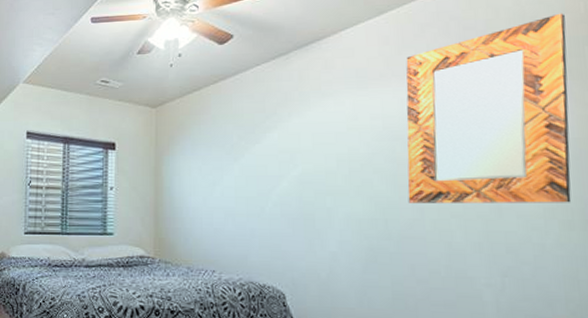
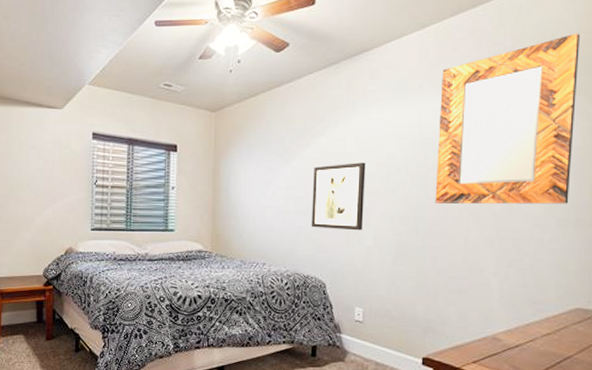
wall art: none [265,159,326,234] -> present [311,163,366,231]

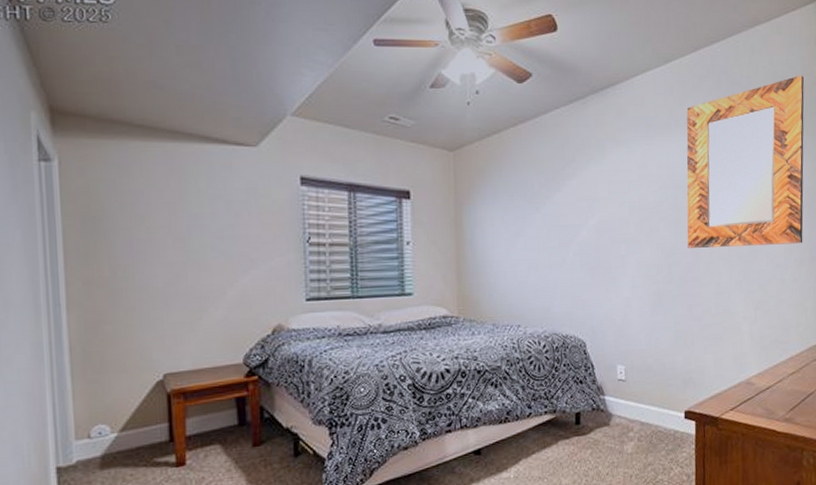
wall art: present [311,163,366,231] -> none [566,207,620,282]

